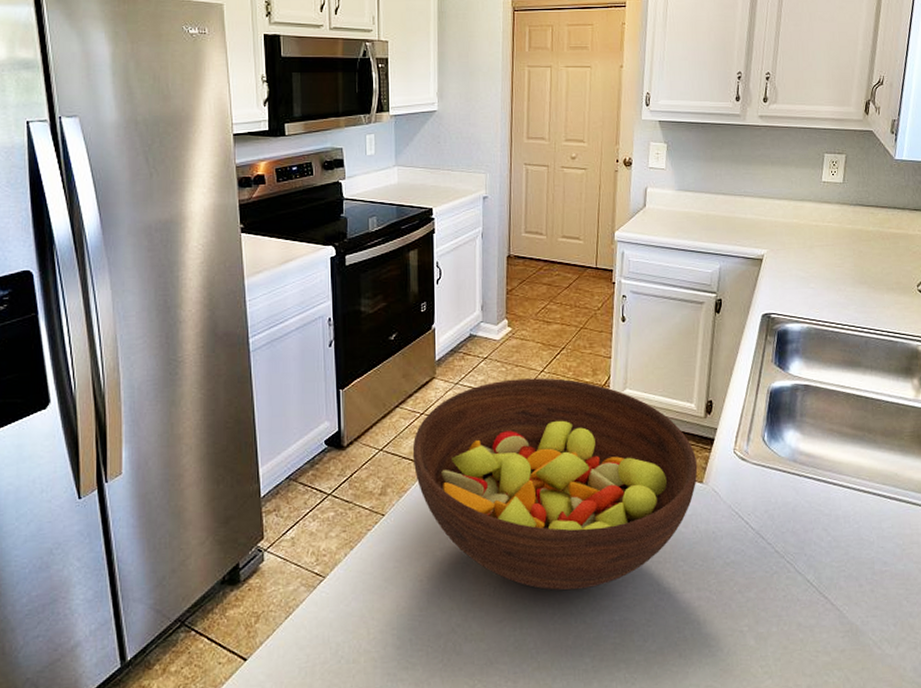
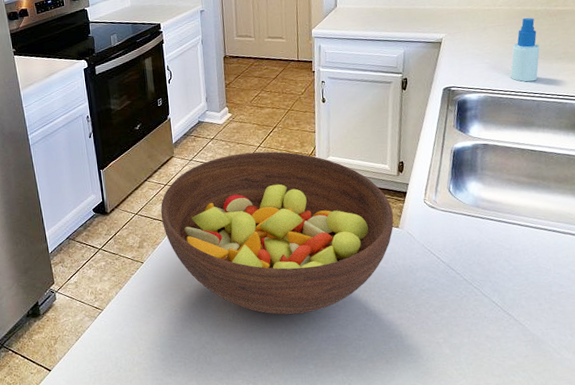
spray bottle: none [837,238,870,314] -> present [510,17,540,82]

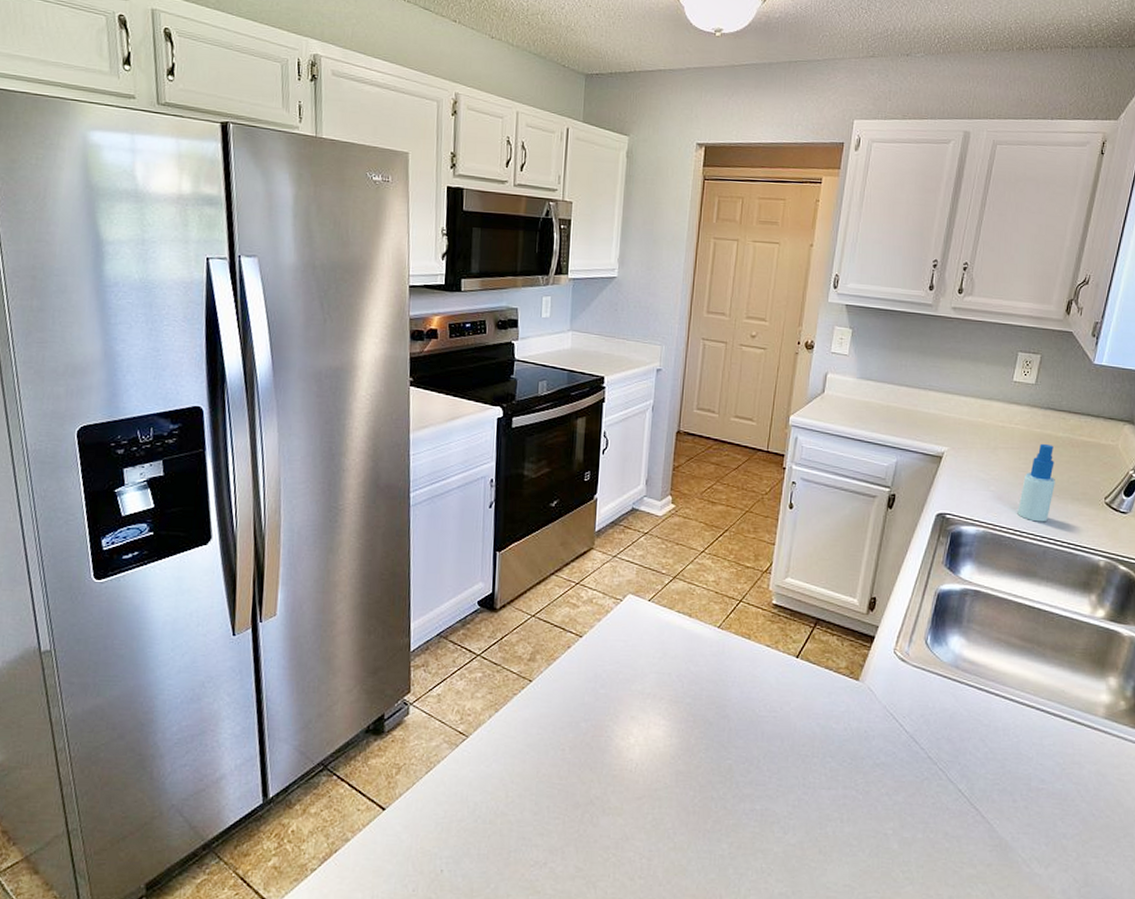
fruit bowl: present [160,151,394,315] -> none [564,557,855,775]

